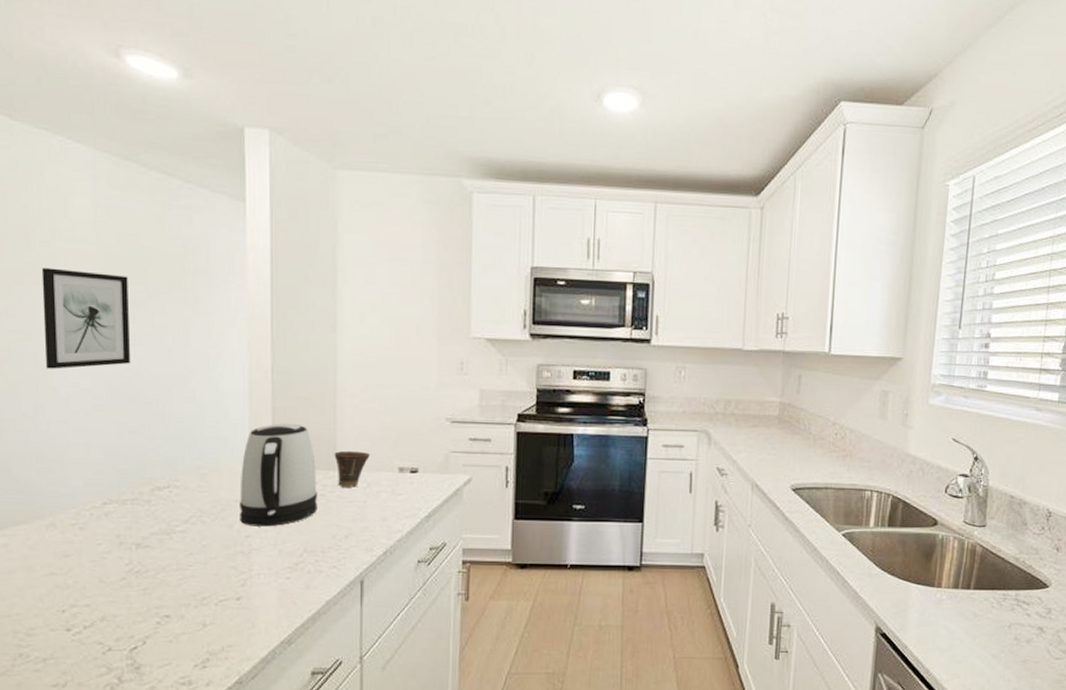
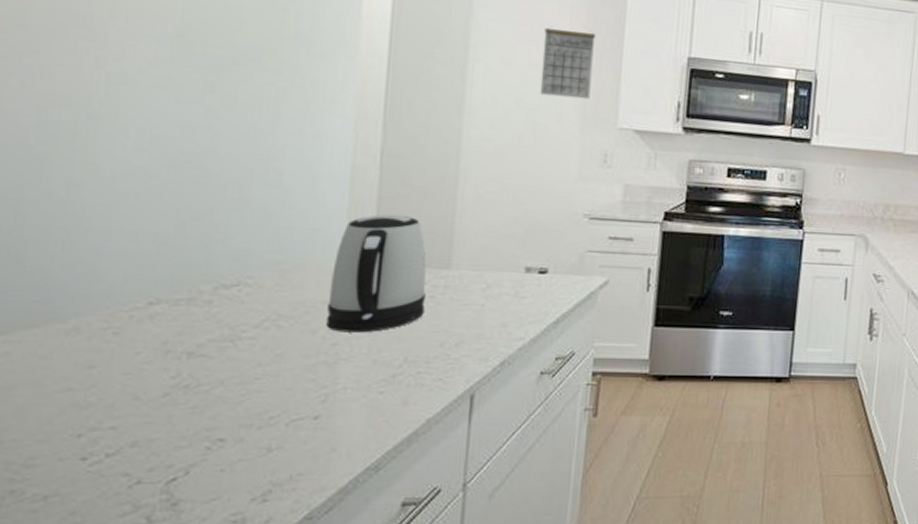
wall art: present [41,267,130,369] -> none [87,21,209,142]
cup: present [334,450,370,487] -> none [449,247,492,289]
calendar: none [400,247,447,312] -> present [539,27,597,100]

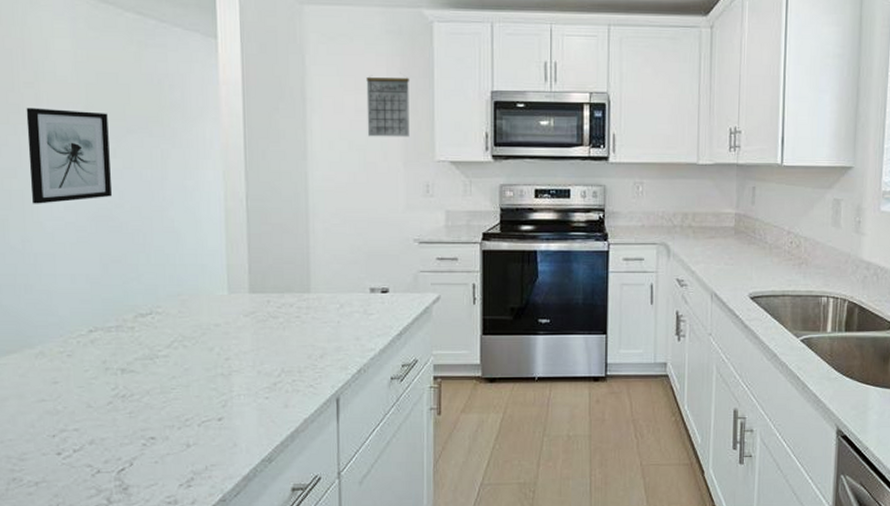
wall art: none [87,21,209,142] -> present [26,107,112,204]
kettle: present [326,214,426,333] -> none [219,249,293,349]

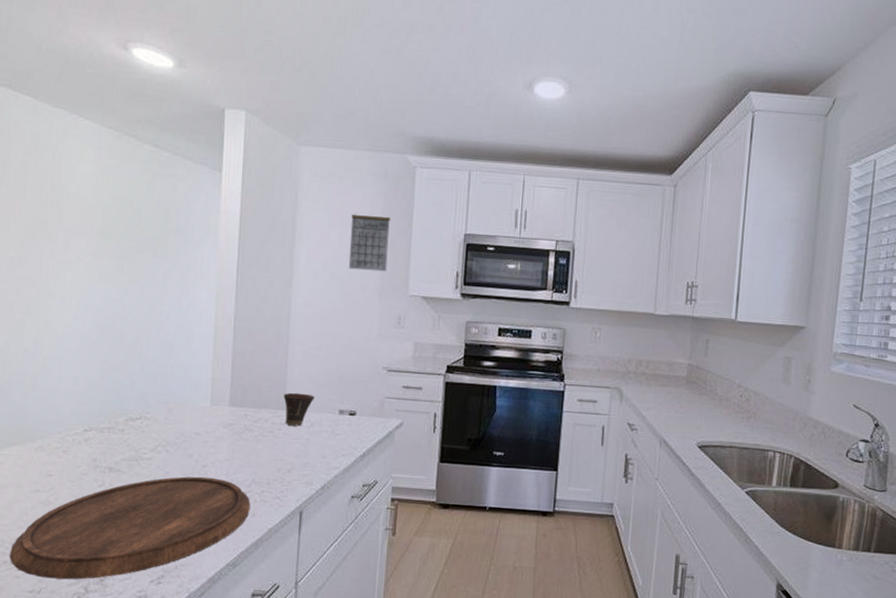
cutting board: none [19,370,282,492] -> present [10,476,251,580]
wall art: present [26,107,112,204] -> none [46,224,120,312]
cup: none [308,273,342,309] -> present [283,392,314,426]

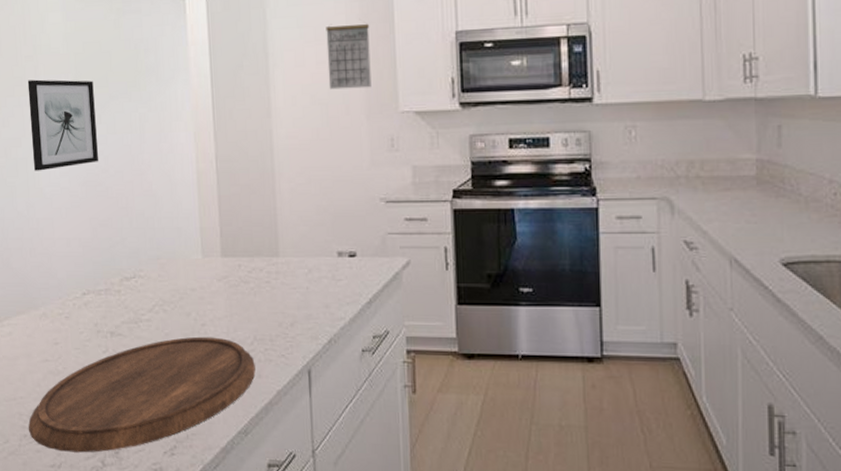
wall art: none [46,224,120,312] -> present [27,79,98,171]
cup: present [283,392,314,426] -> none [276,236,309,274]

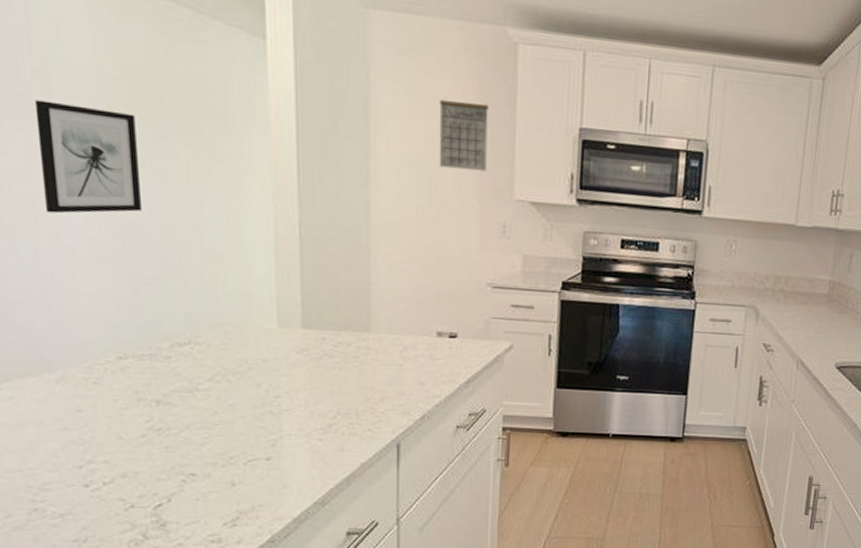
cutting board: present [28,336,256,453] -> none [41,408,337,526]

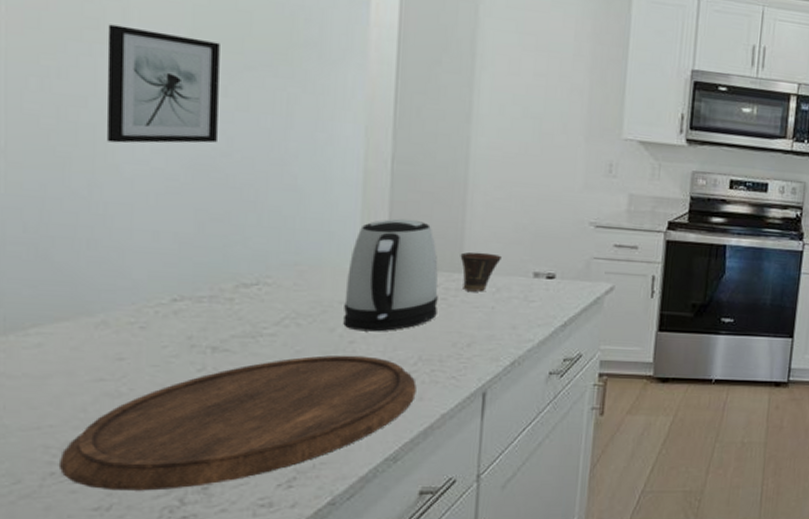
cutting board: none [41,408,337,526] -> present [60,355,417,491]
kettle: none [267,281,351,388] -> present [343,218,438,332]
cup: none [368,312,406,351] -> present [460,252,501,292]
calendar: present [439,99,490,172] -> none [546,37,601,110]

